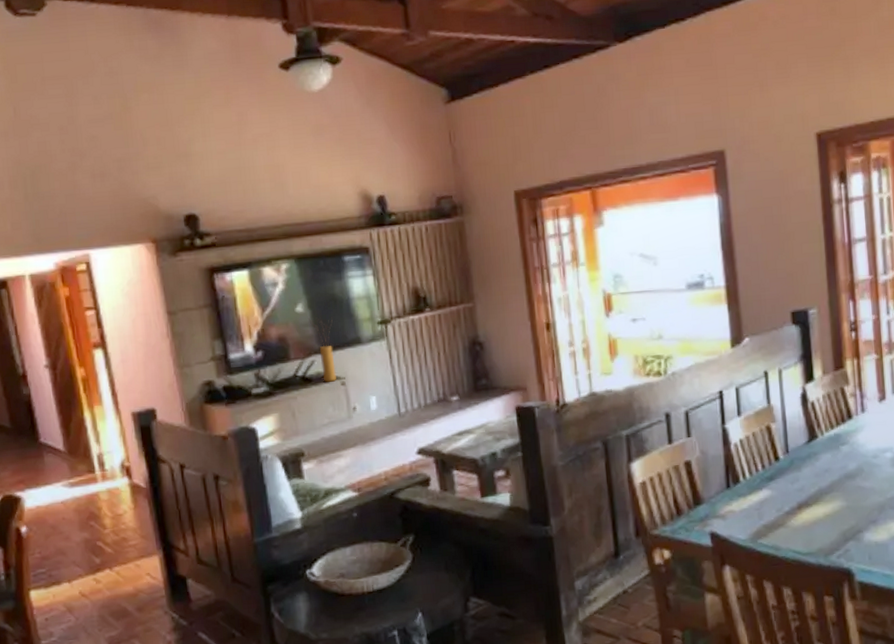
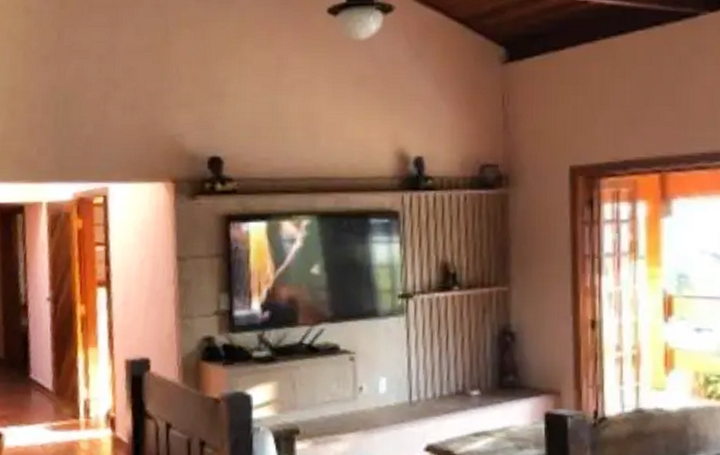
vase: present [307,317,337,383] -> none [322,282,351,356]

